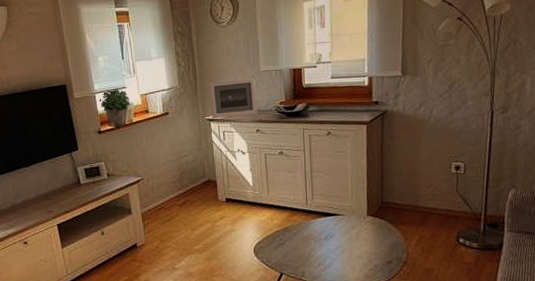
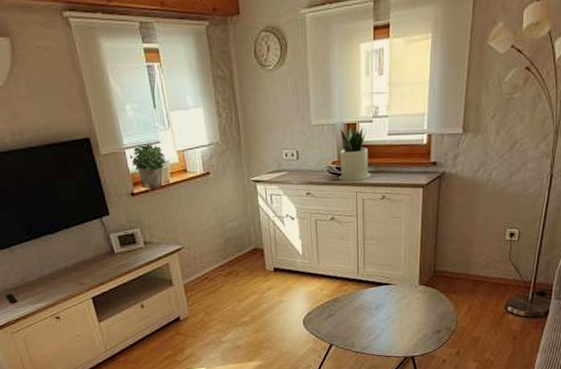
picture frame: present [209,77,258,119] -> none [254,133,308,180]
planter: none [286,71,317,120] -> present [339,127,371,182]

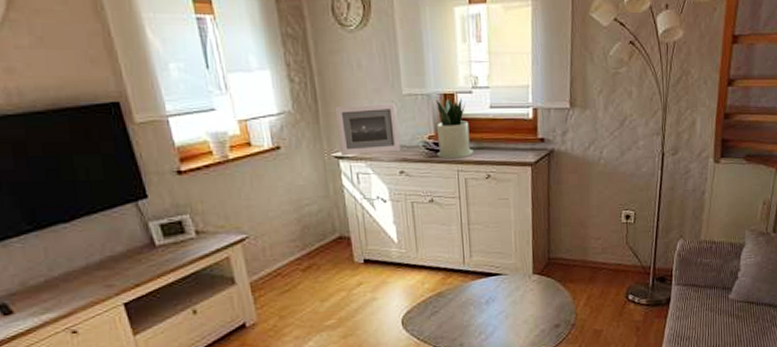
potted plant: present [129,142,166,190] -> none [174,109,224,167]
picture frame: none [254,133,308,180] -> present [334,103,401,156]

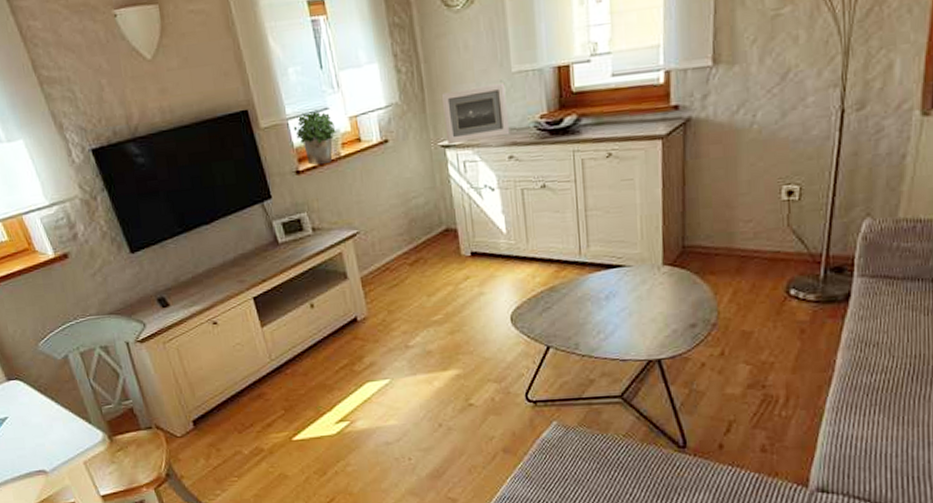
potted plant: none [174,109,224,167] -> present [293,109,336,166]
planter: present [435,98,474,159] -> none [548,69,592,139]

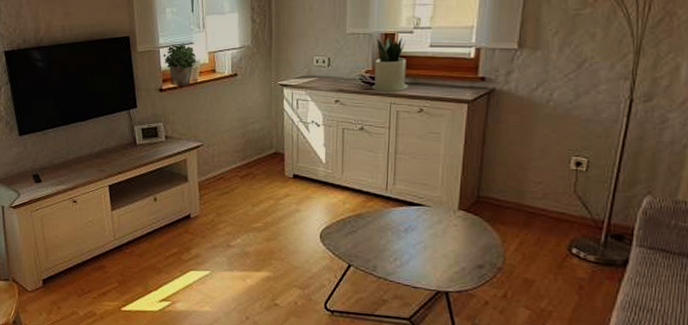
picture frame: present [441,82,510,145] -> none [285,40,340,85]
planter: none [548,69,592,139] -> present [372,37,408,92]

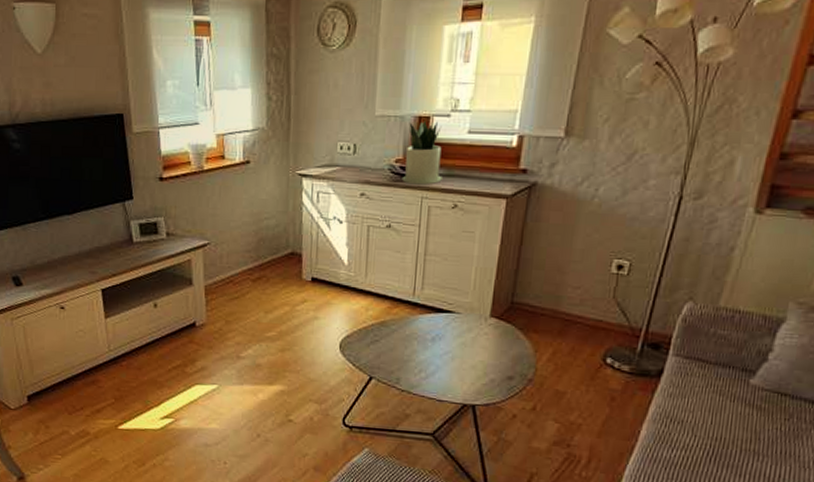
potted plant: present [163,43,197,87] -> none [163,123,203,176]

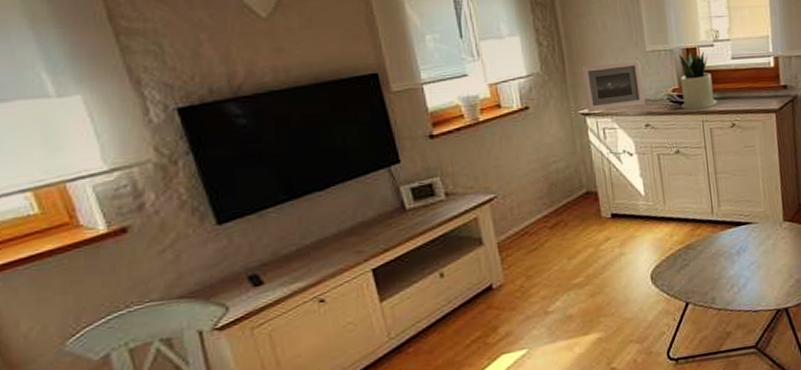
picture frame: none [305,123,367,175] -> present [581,59,646,113]

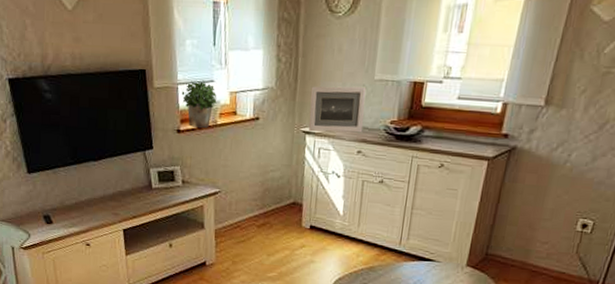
potted plant: none [428,76,475,130] -> present [181,80,217,129]
planter: present [678,51,718,111] -> none [395,86,434,146]

